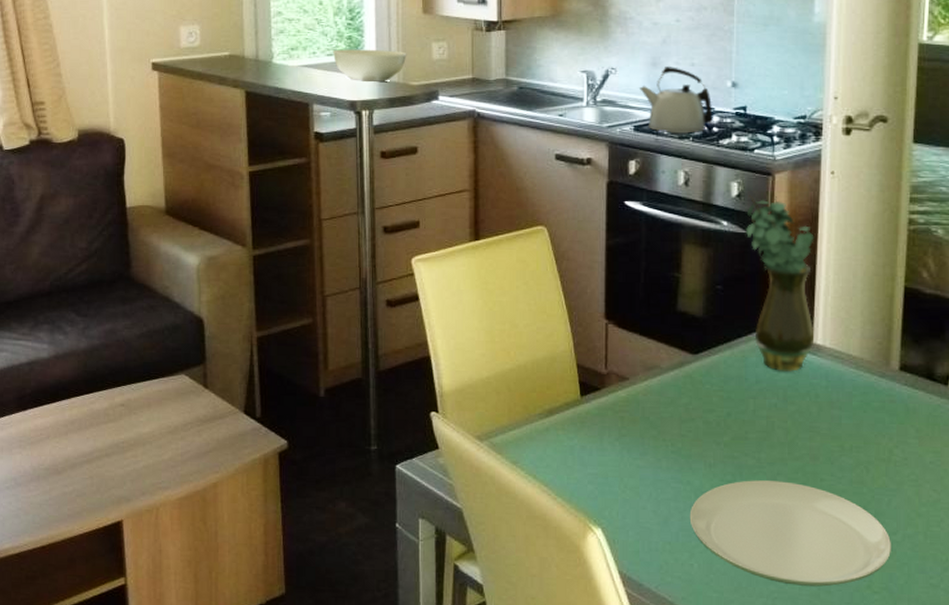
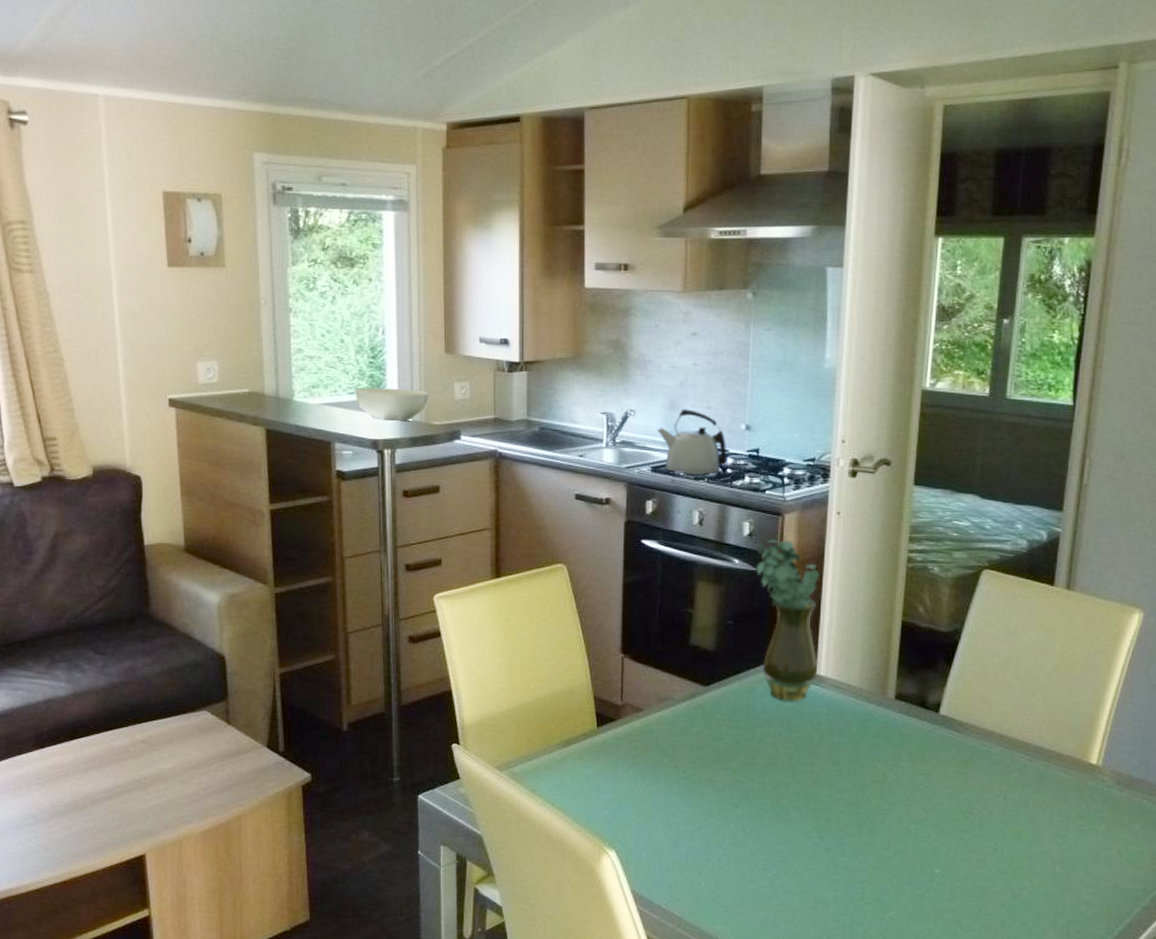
plate: present [689,480,891,587] -> none [698,803,883,899]

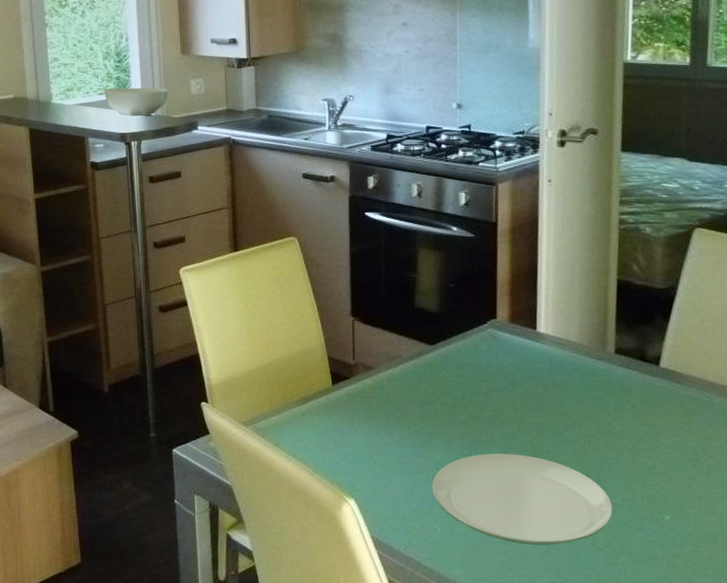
kettle: present [658,409,727,477] -> none [375,92,441,153]
plate: none [698,803,883,899] -> present [432,454,612,545]
vase: present [755,534,820,701] -> none [473,202,538,357]

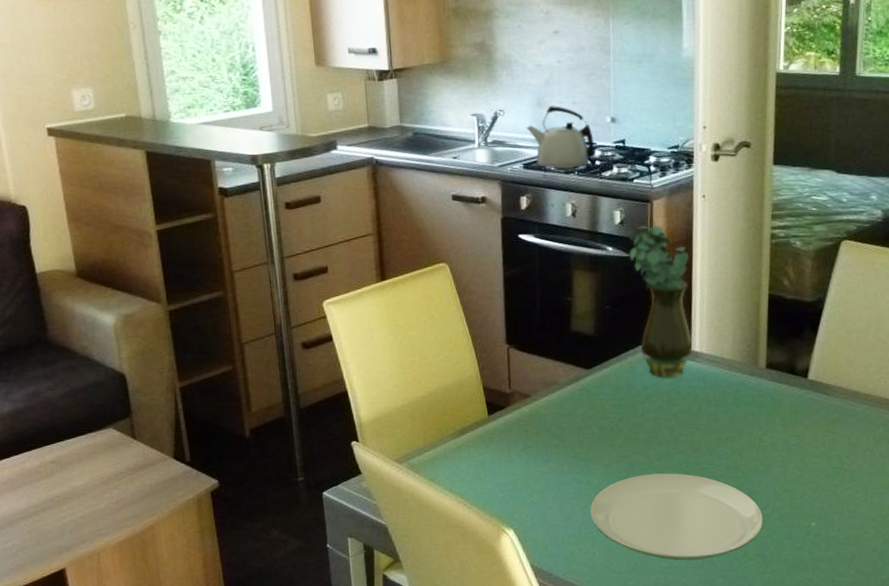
bowl: present [104,87,169,116] -> none [230,103,304,136]
kettle: none [375,92,441,153] -> present [527,106,595,171]
vase: none [473,202,538,357] -> present [628,220,693,378]

